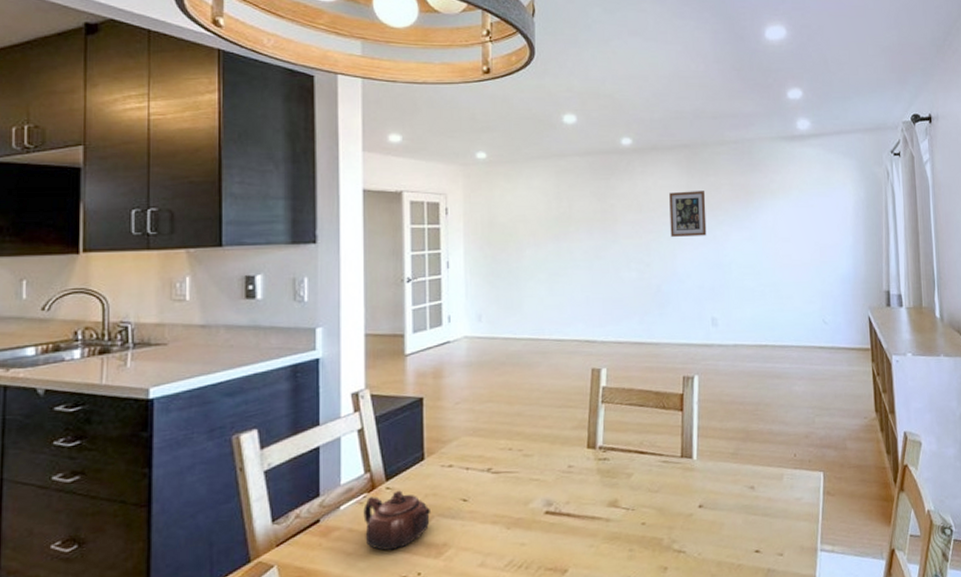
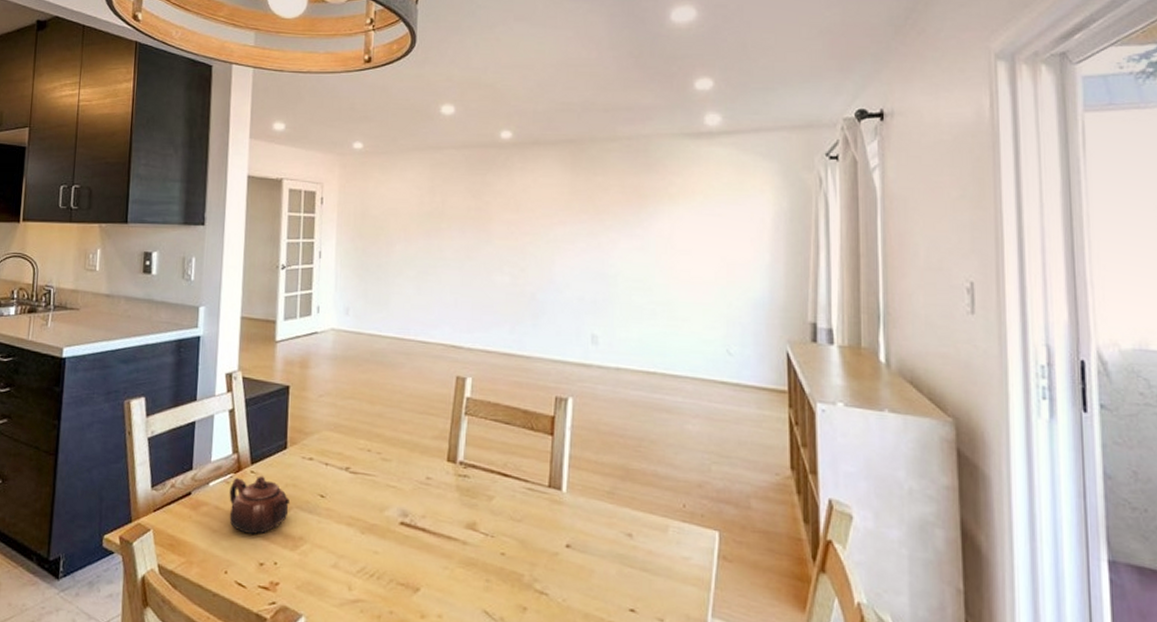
wall art: present [669,191,707,237] -> none [549,191,591,242]

